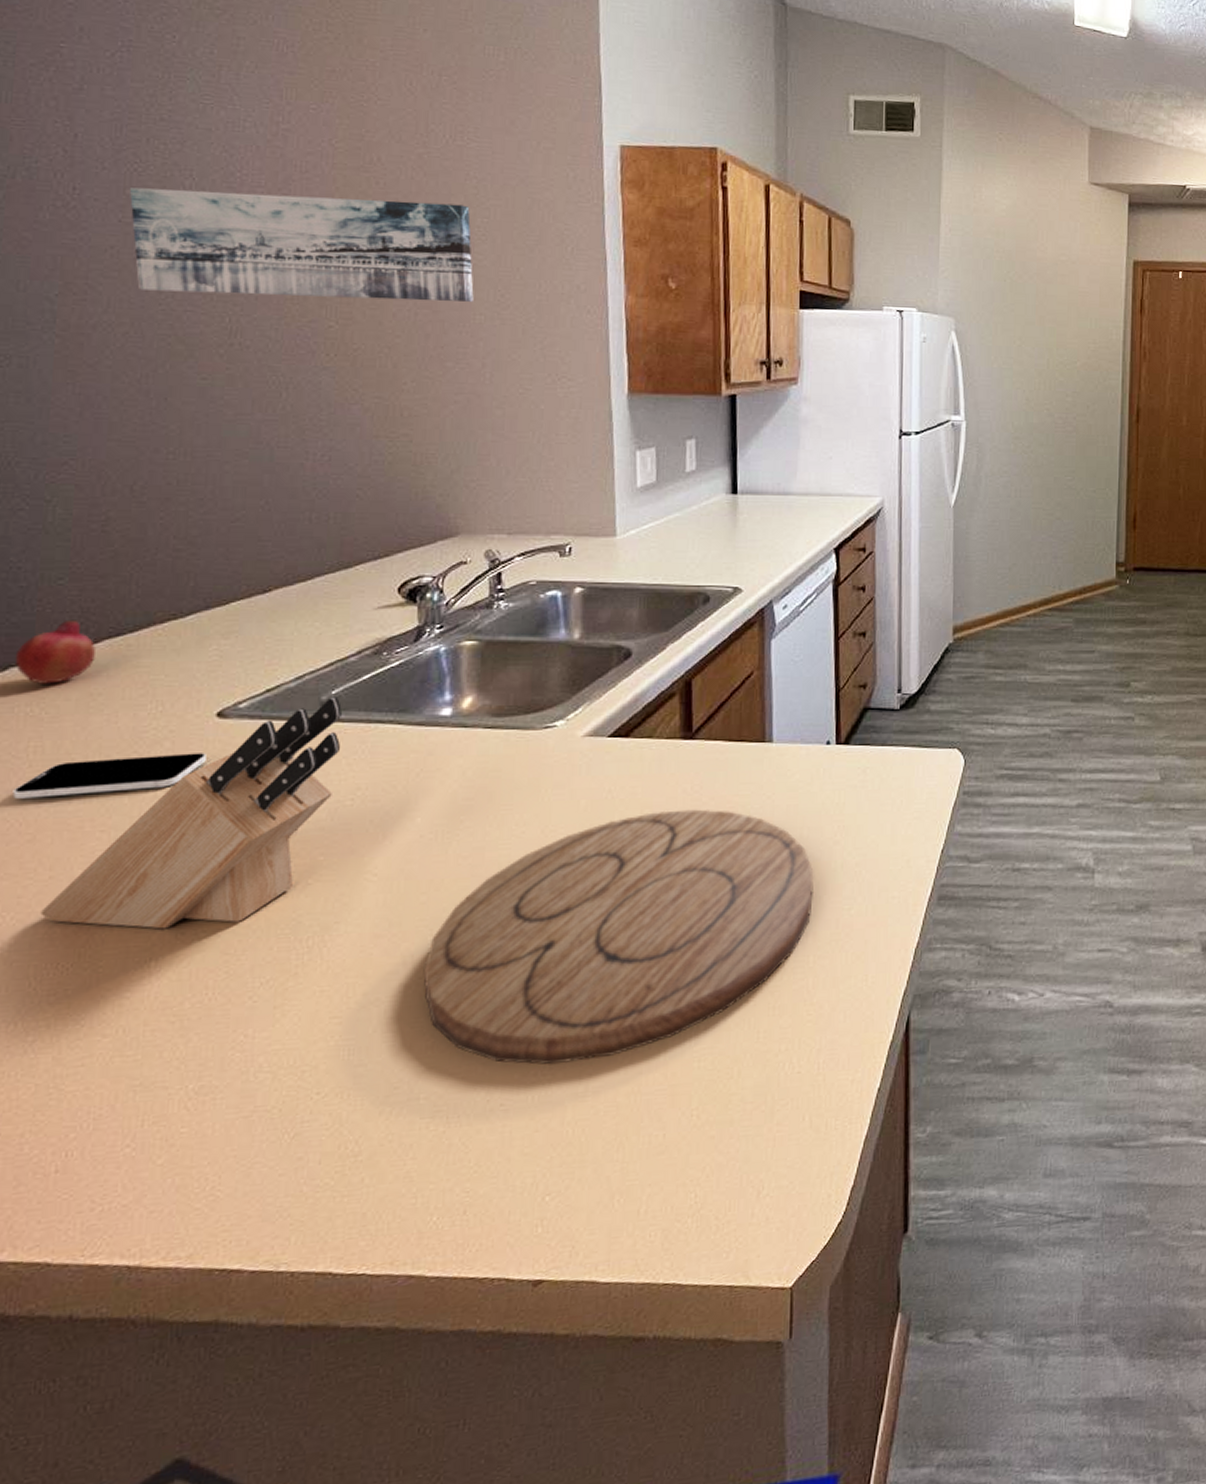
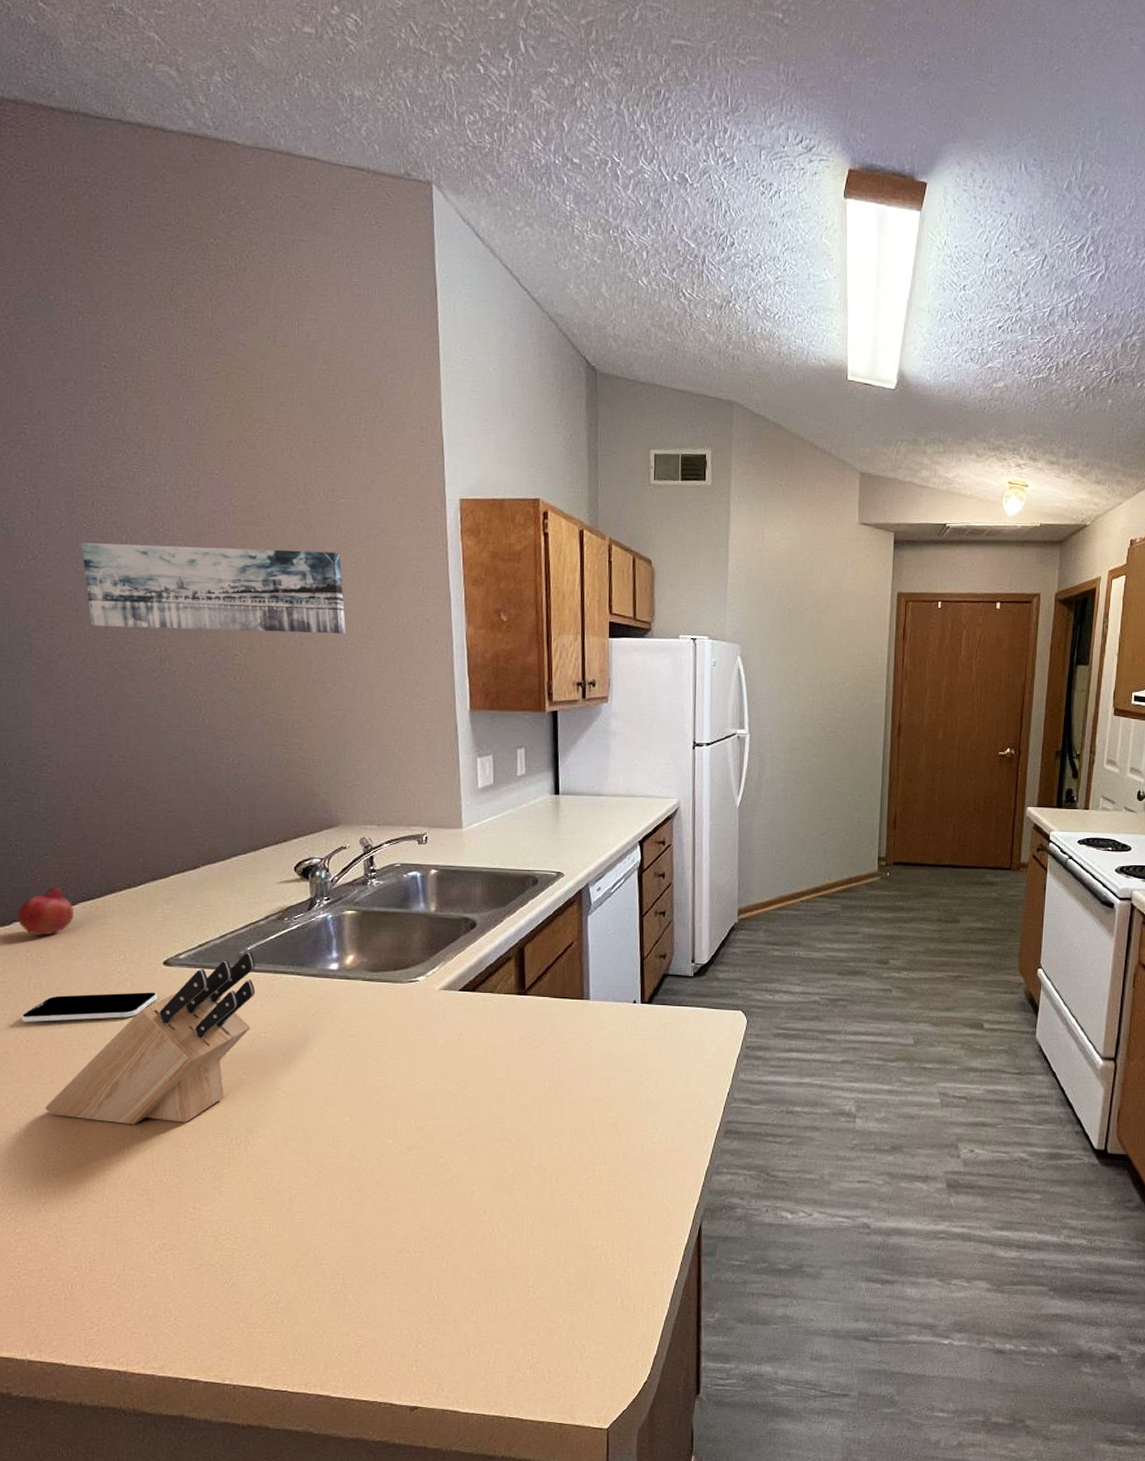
cutting board: present [423,809,814,1065] -> none [322,1051,624,1245]

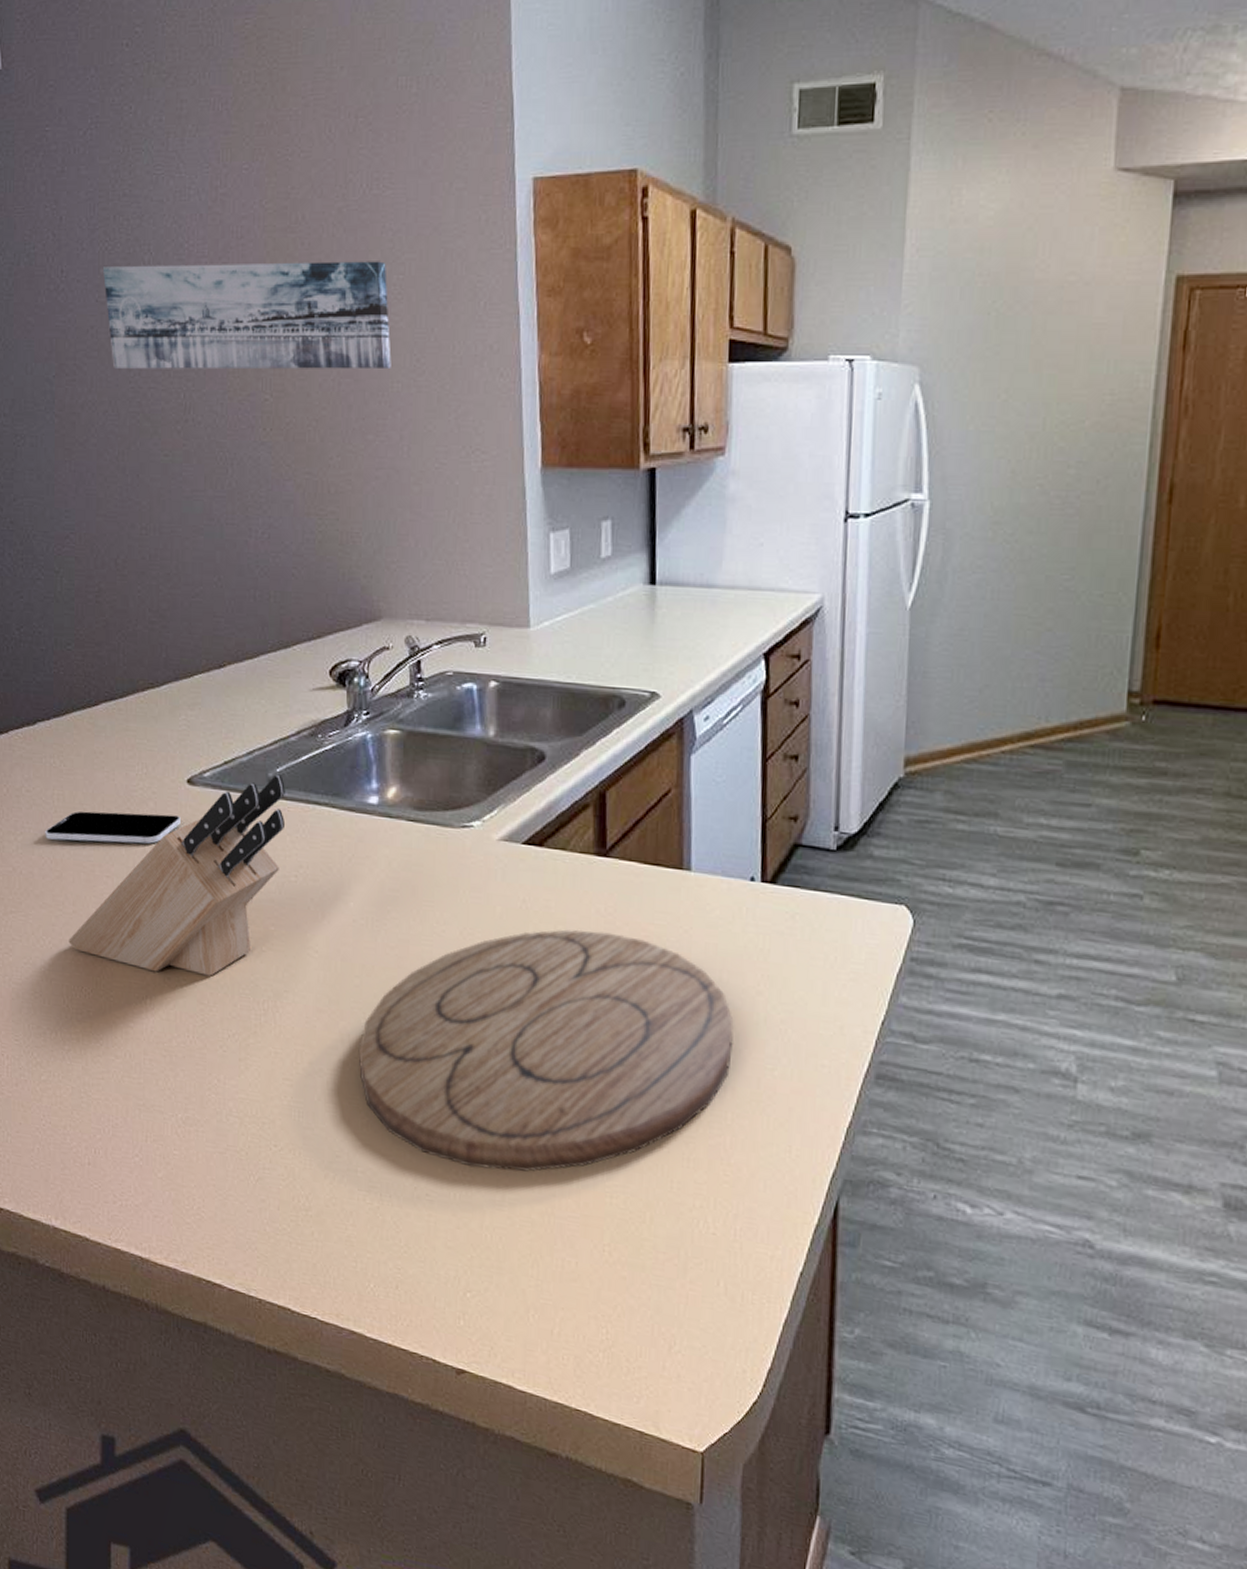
fruit: present [17,886,73,936] -> none [40,682,96,740]
cutting board: none [322,1051,624,1245] -> present [358,929,734,1172]

